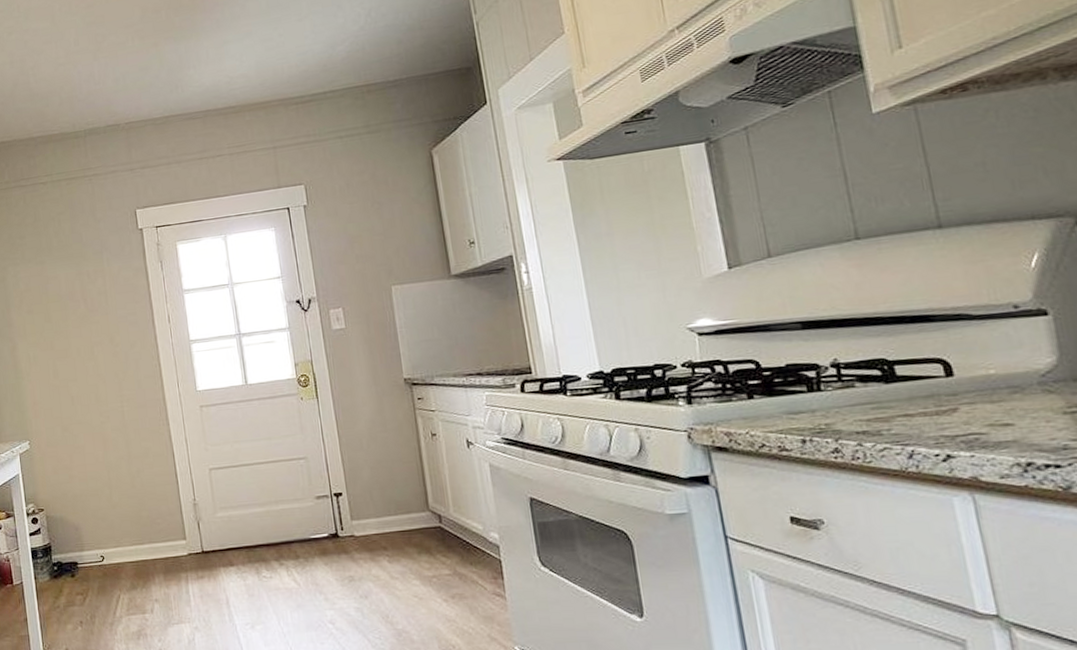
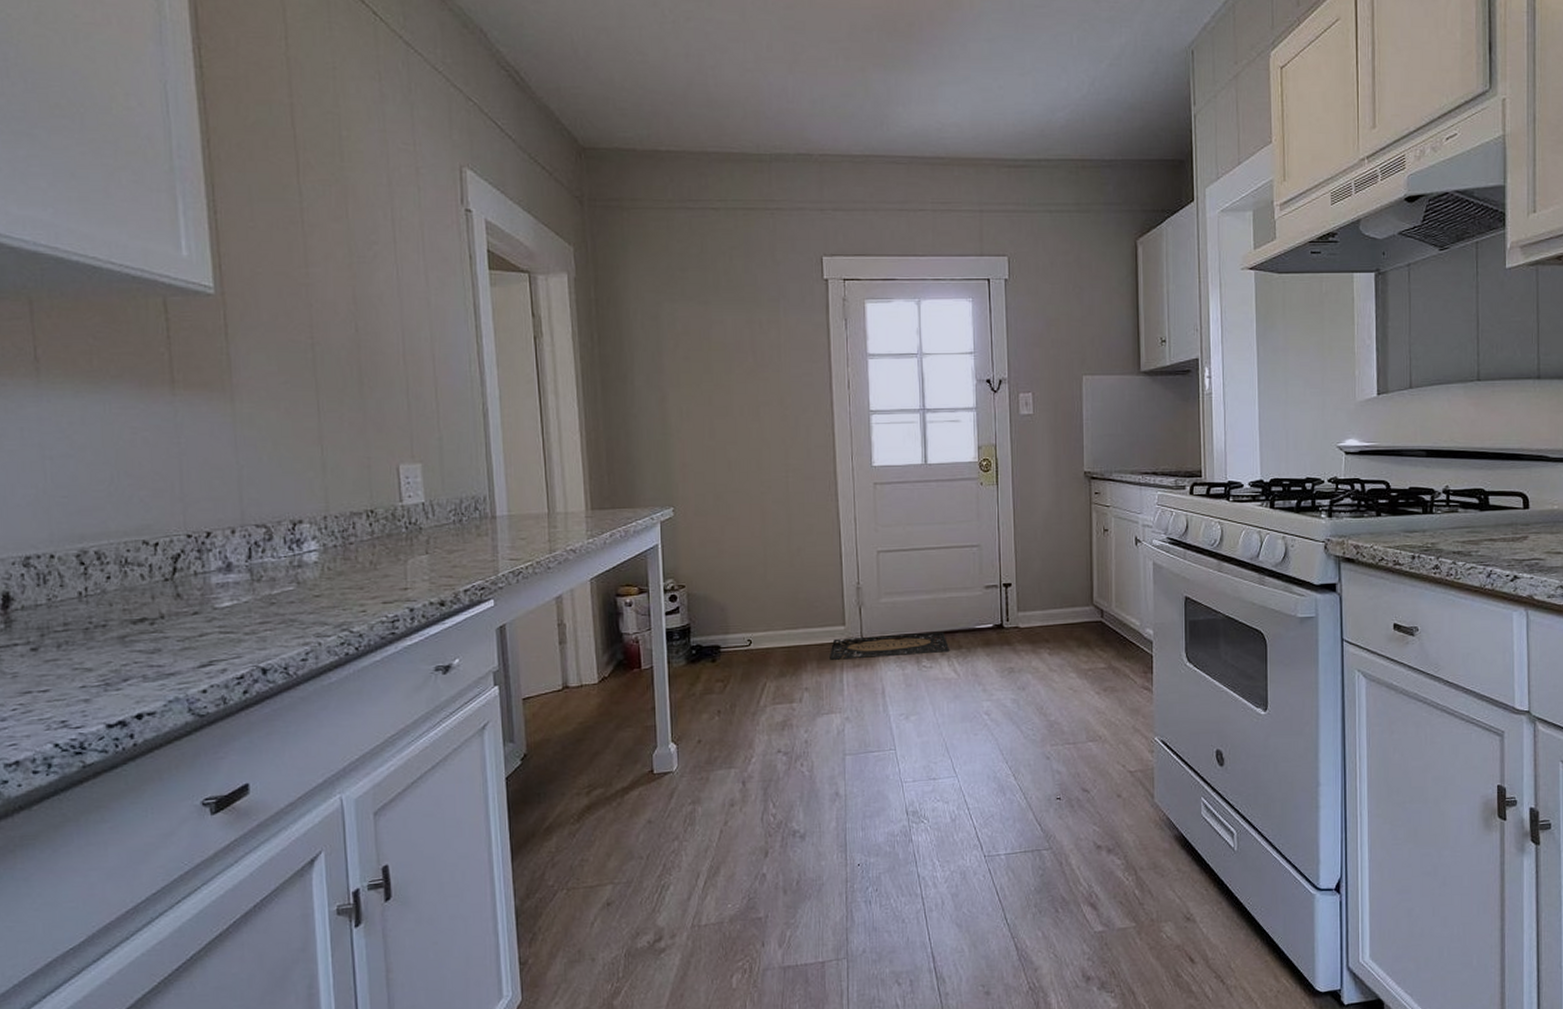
doormat: none [174,542,287,573] -> present [830,631,949,660]

